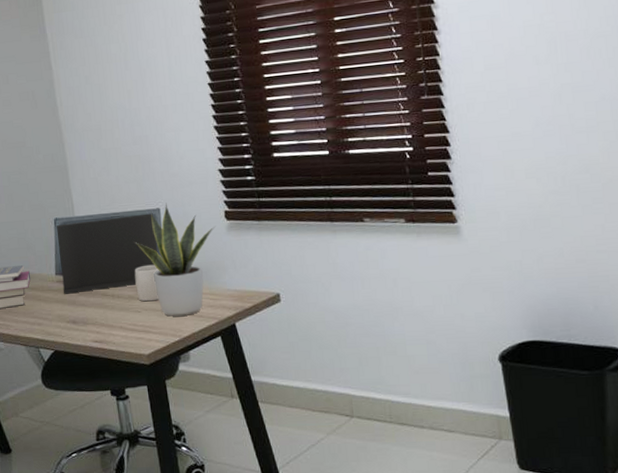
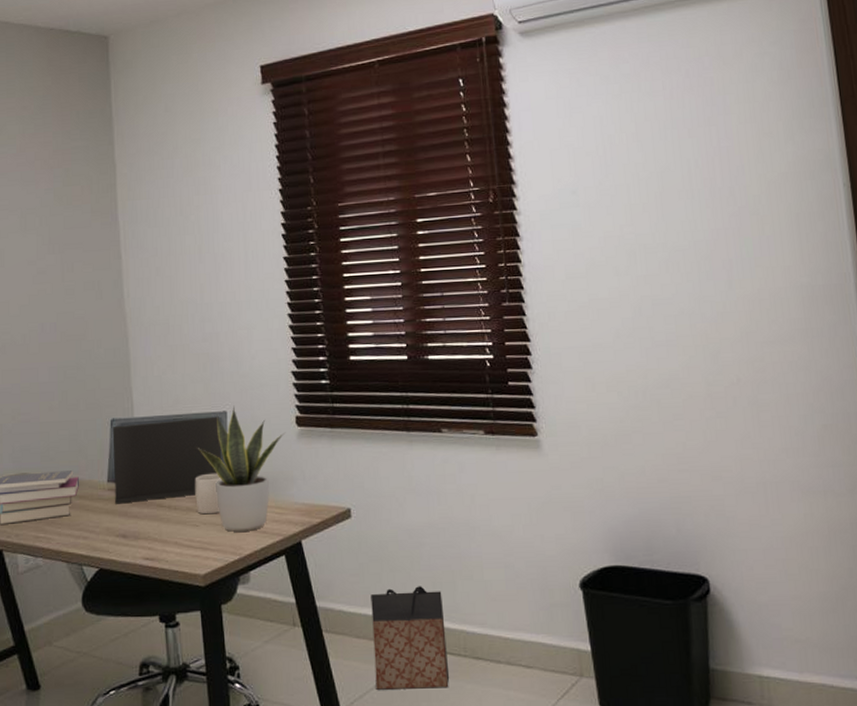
bag: none [301,361,377,452] -> present [371,586,450,690]

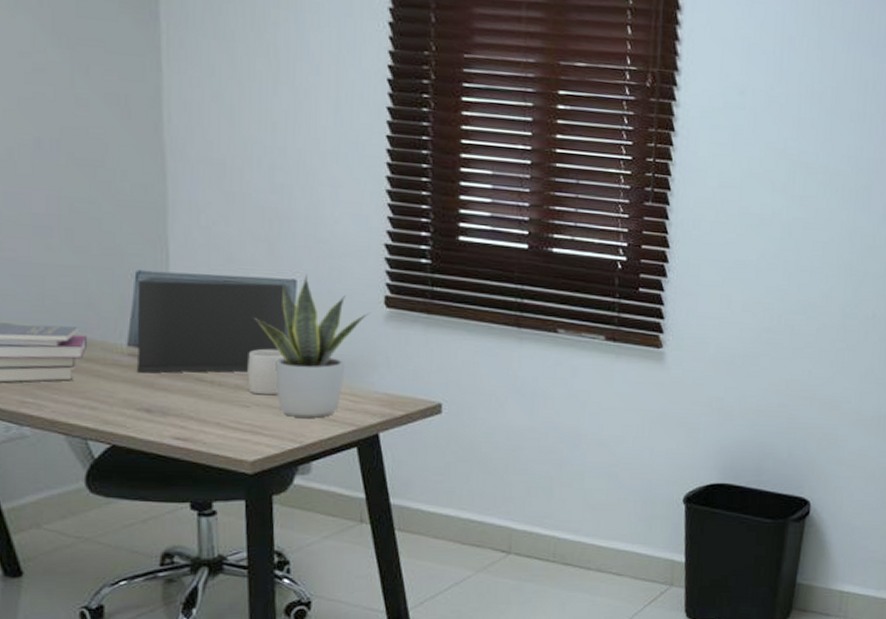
bag: present [371,586,450,690] -> none [451,490,536,592]

